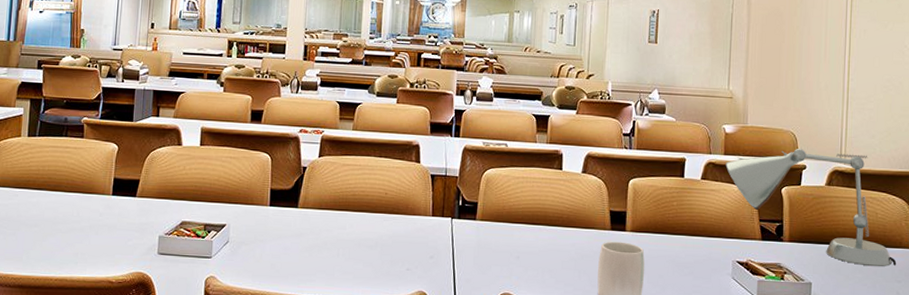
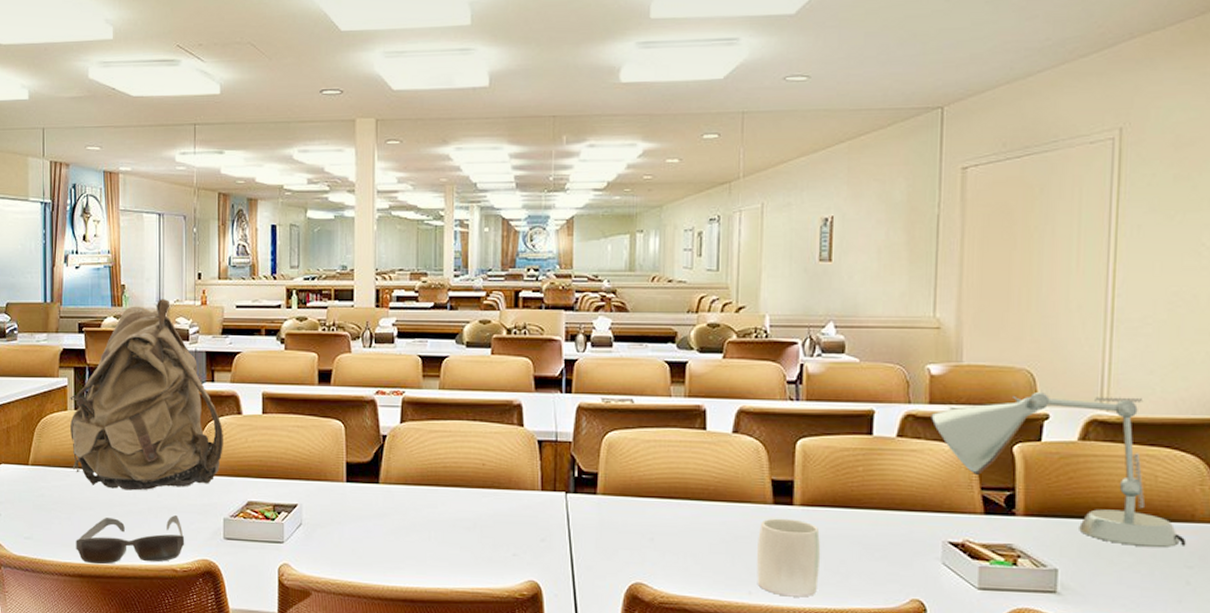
glasses: none [18,233,122,277] -> present [76,515,185,565]
backpack: none [22,42,164,210] -> present [70,298,223,491]

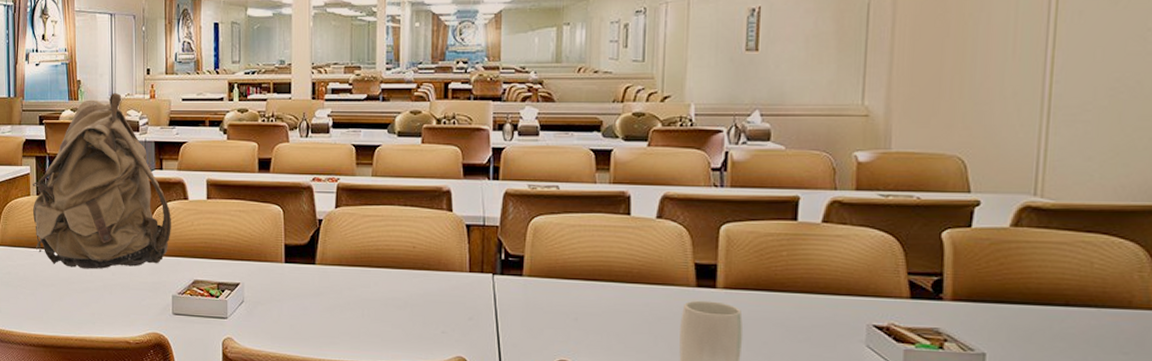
glasses: present [76,515,185,565] -> none [39,292,137,336]
desk lamp: present [931,391,1187,548] -> none [857,178,1123,334]

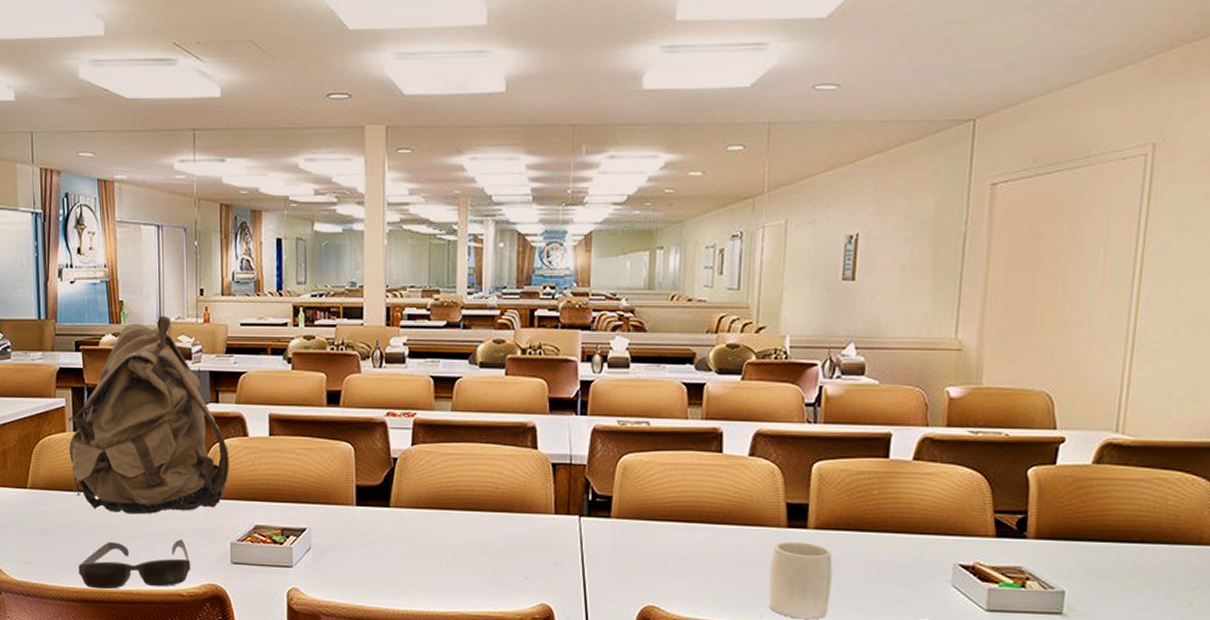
glasses: none [39,292,137,336] -> present [78,540,191,590]

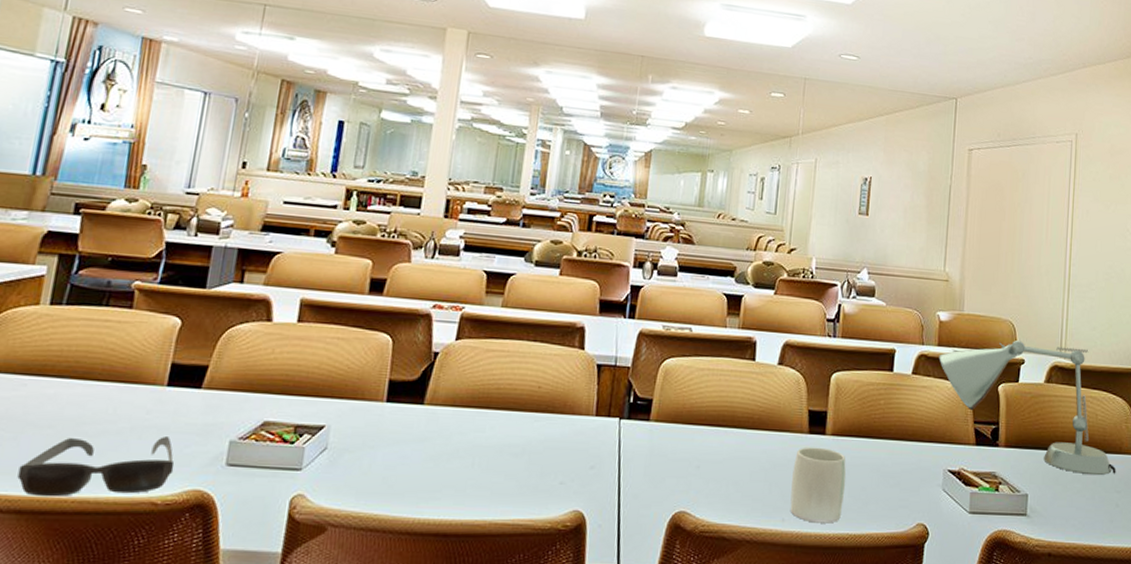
backpack: present [68,315,229,515] -> none [34,184,246,406]
desk lamp: none [948,414,1192,570] -> present [938,339,1116,476]

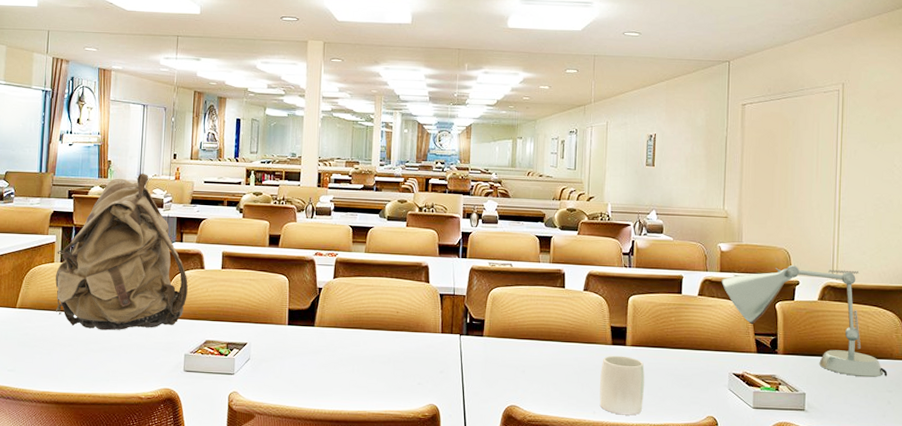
glasses: present [17,437,175,497] -> none [54,352,150,393]
backpack: none [34,184,246,406] -> present [55,173,188,331]

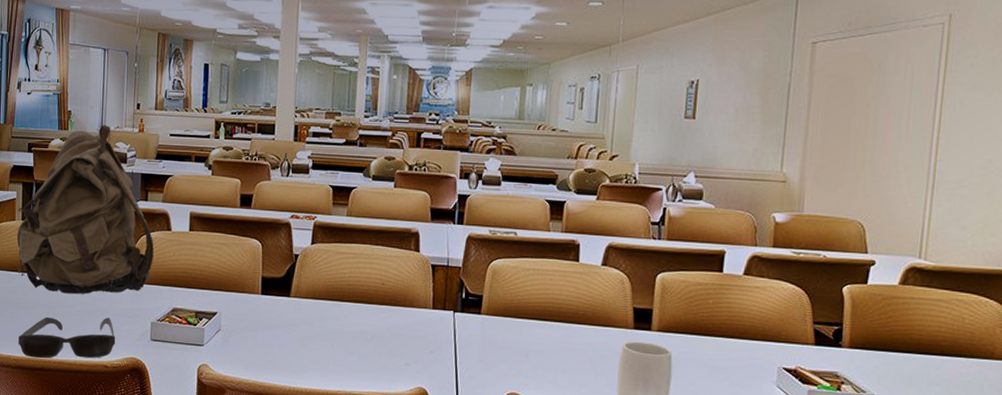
glasses: none [54,352,150,393] -> present [18,317,116,359]
desk lamp: present [721,264,888,378] -> none [773,240,986,381]

